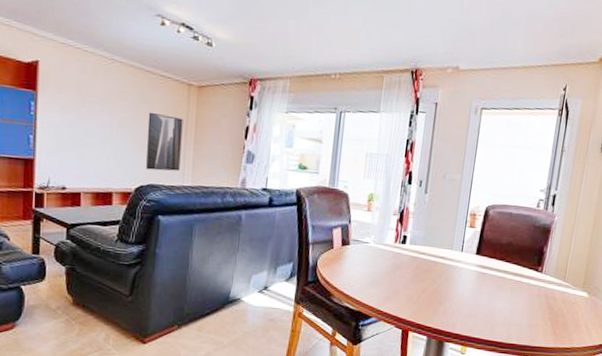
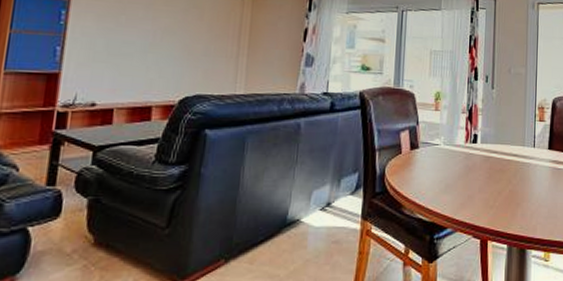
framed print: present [146,112,183,171] -> none [193,17,237,80]

